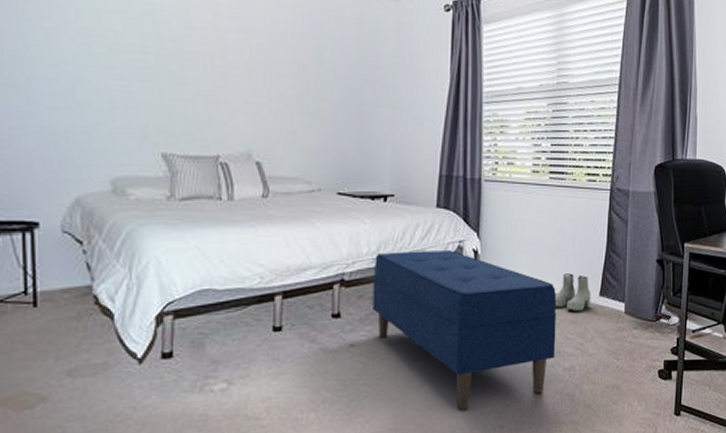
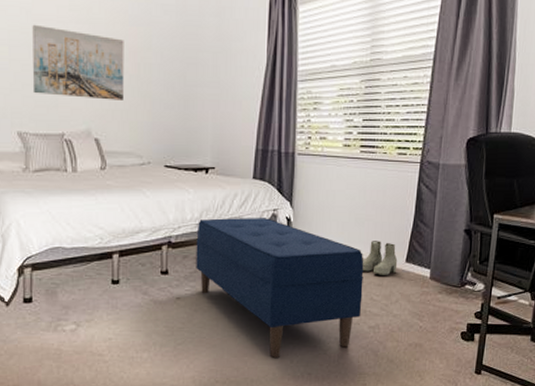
wall art: none [182,32,293,119] -> present [32,24,125,100]

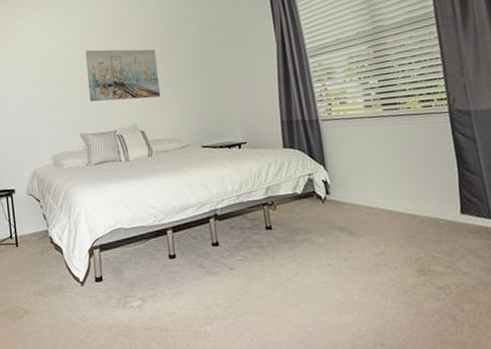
bench: present [196,218,364,358] -> none [239,183,425,327]
boots: present [362,241,398,275] -> none [412,194,453,230]

